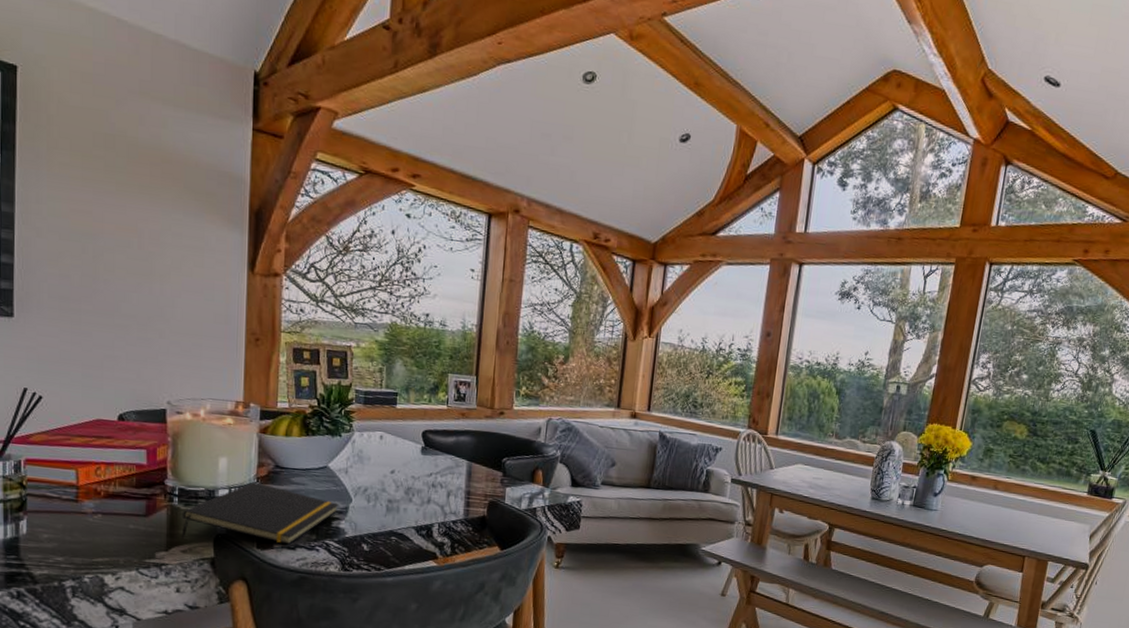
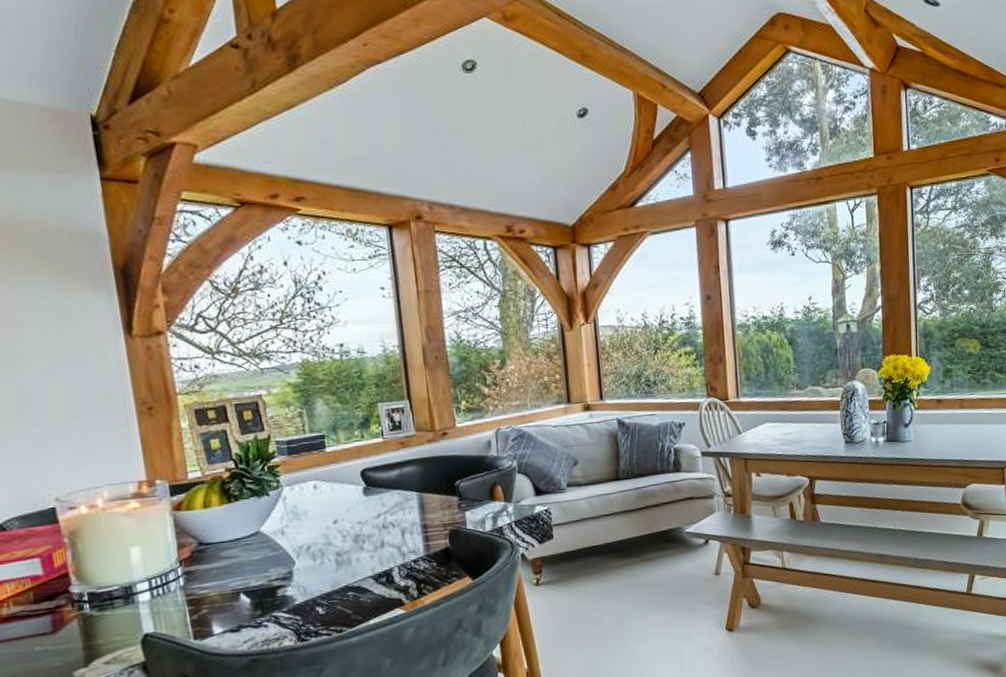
notepad: present [181,482,339,545] -> none [97,566,281,650]

